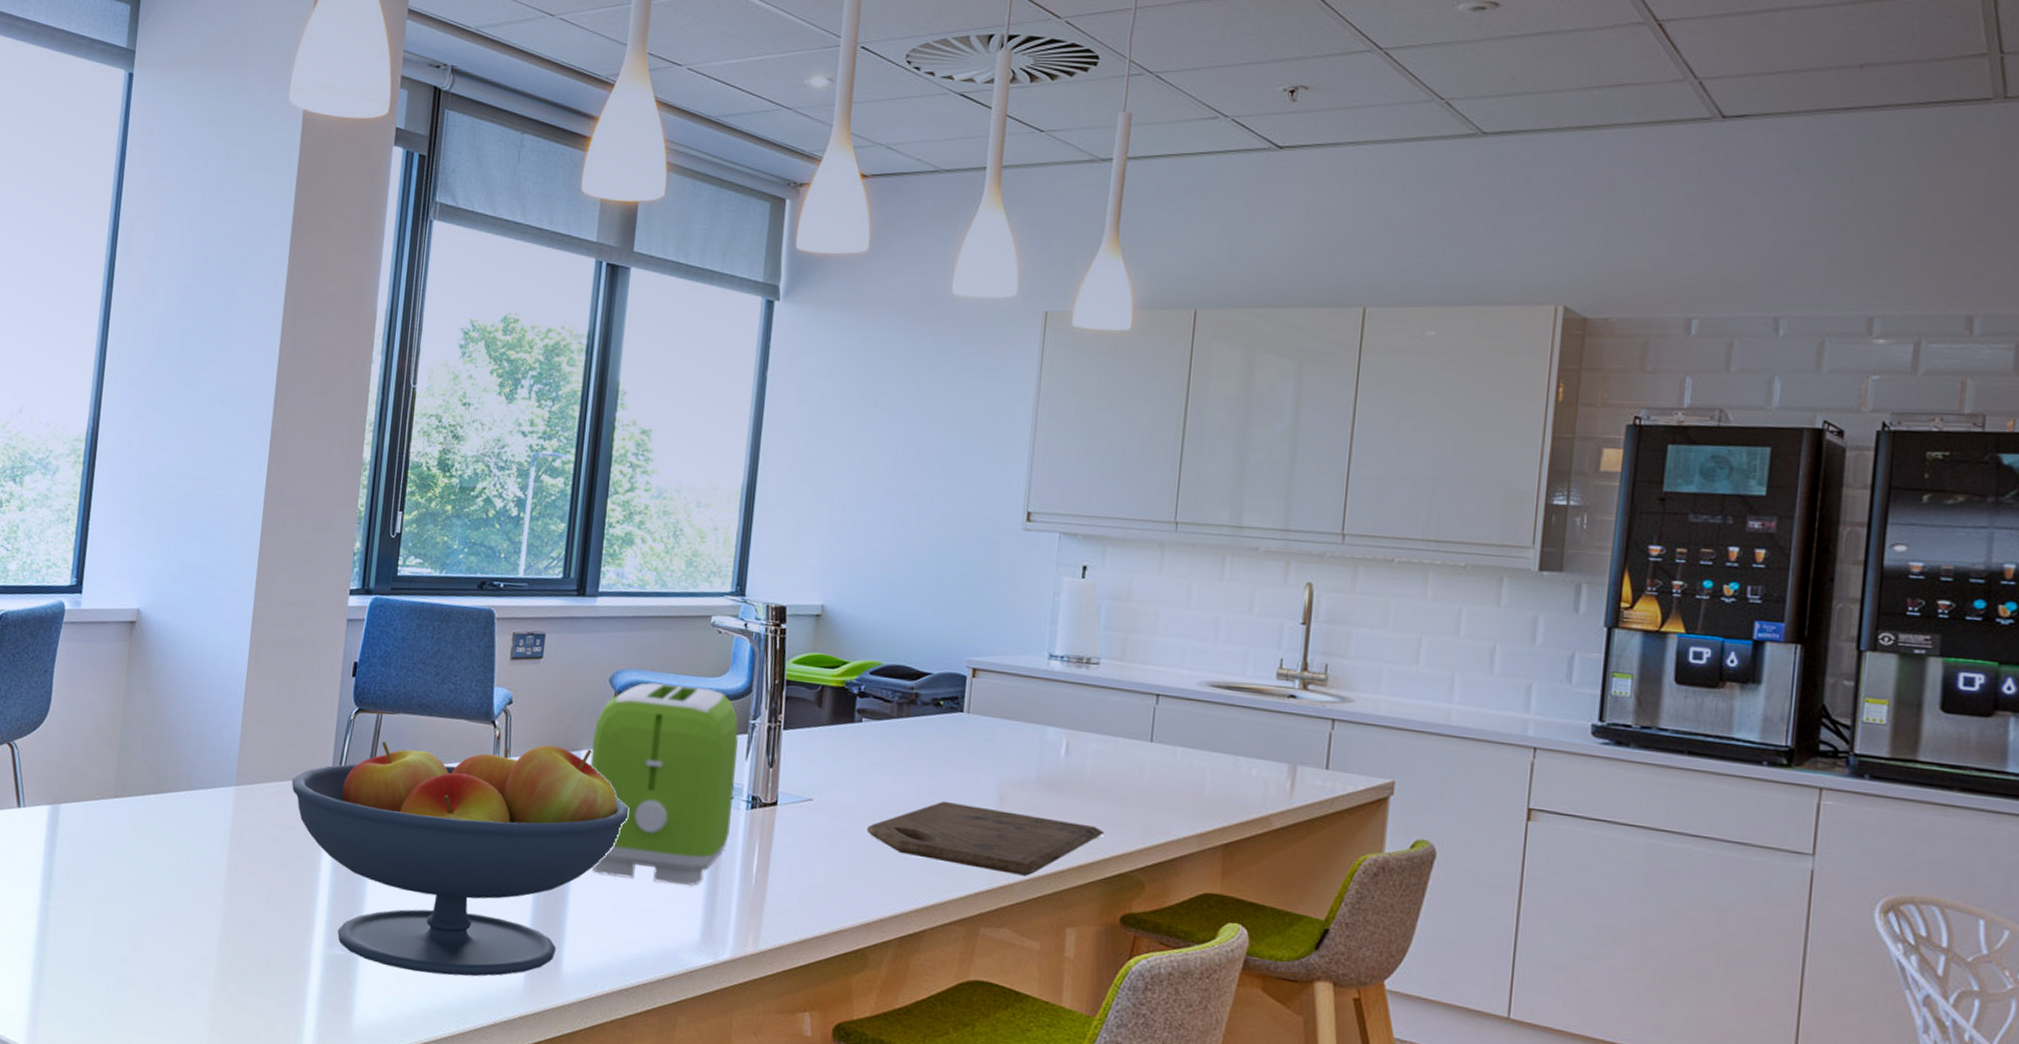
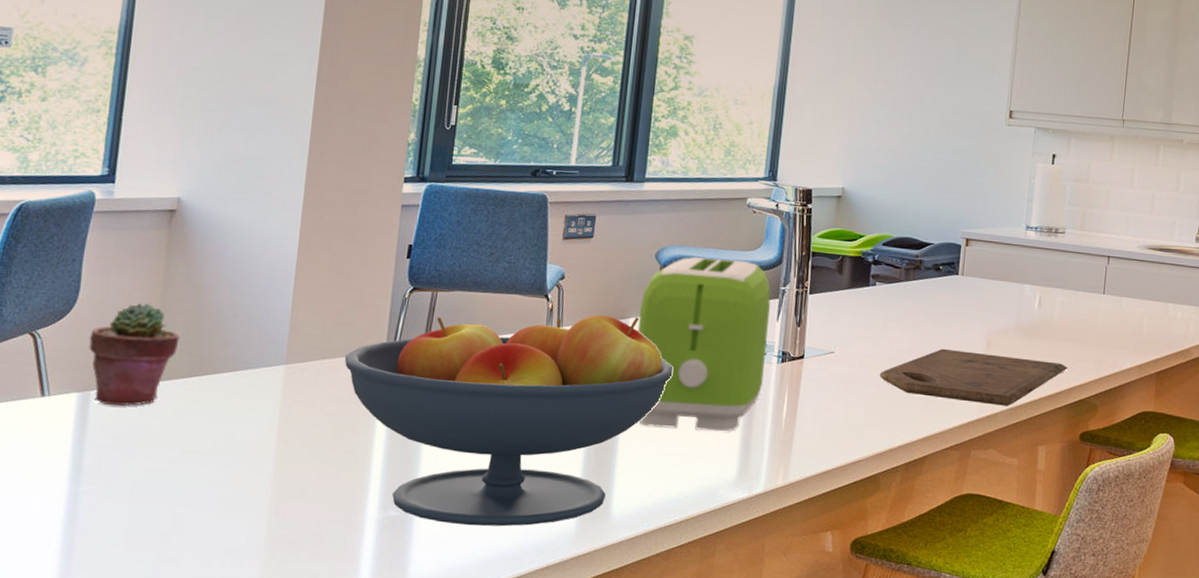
potted succulent: none [59,716,139,822] -> present [89,303,180,406]

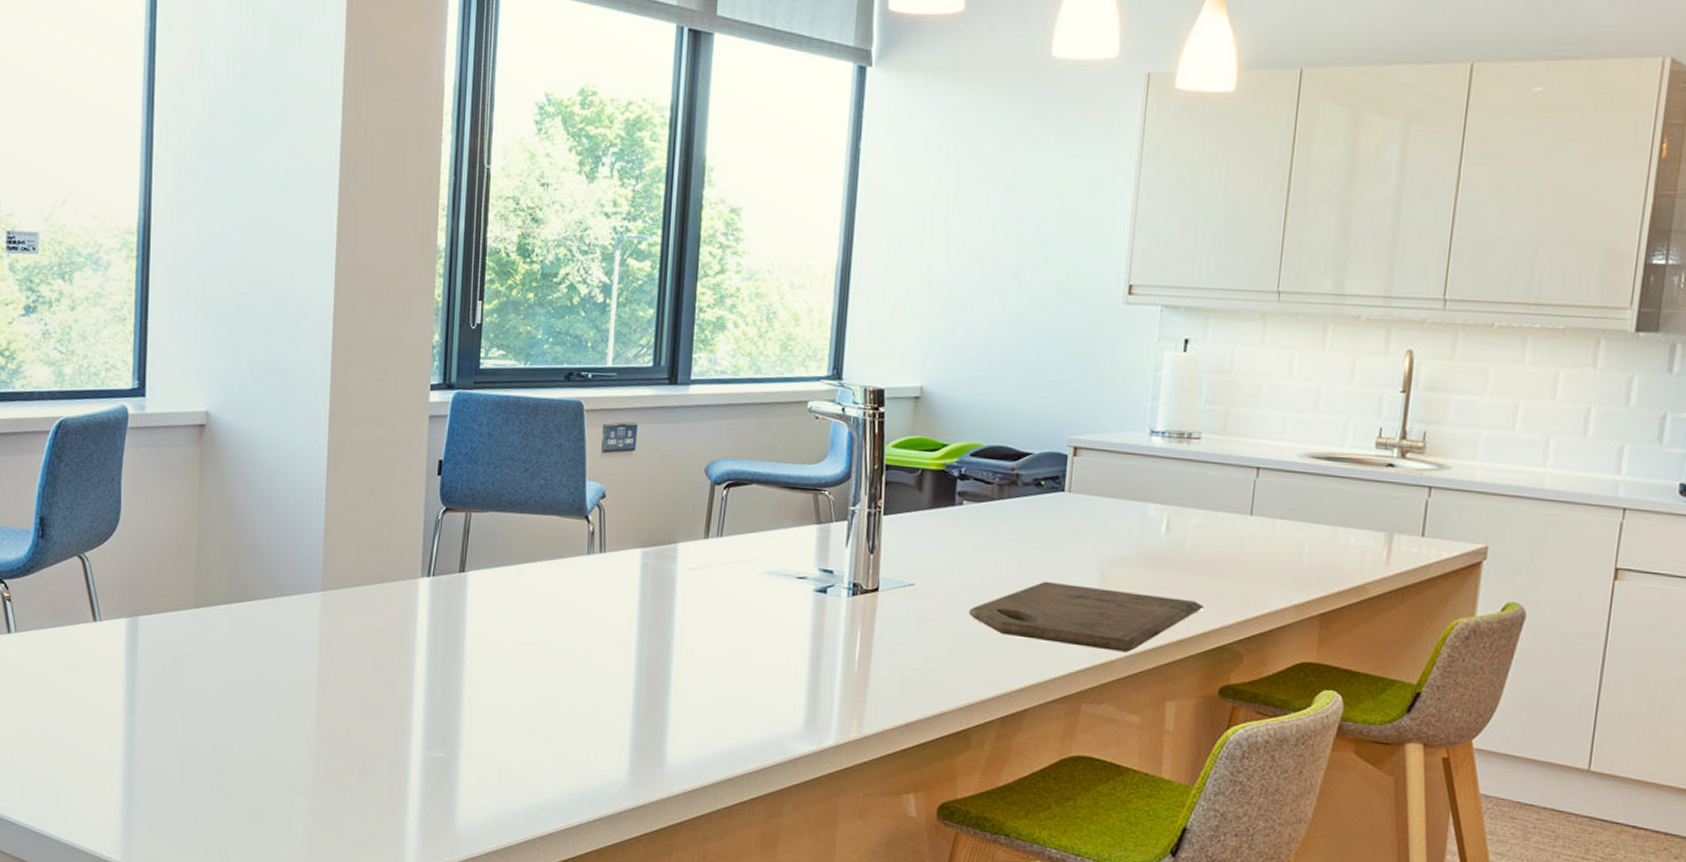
potted succulent: present [89,303,180,406] -> none [133,525,218,633]
fruit bowl: present [344,314,674,527] -> none [380,538,729,773]
toaster: present [637,256,771,432] -> none [687,471,838,675]

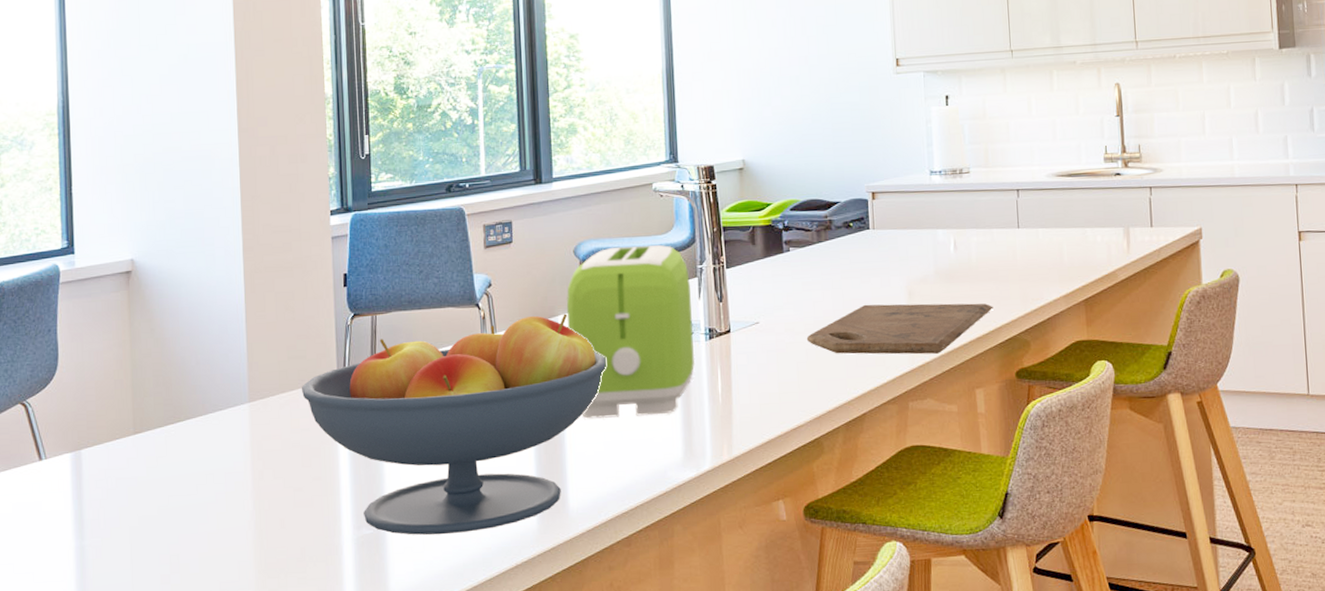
fruit bowl: none [380,538,729,773] -> present [301,314,607,535]
toaster: none [687,471,838,675] -> present [566,244,695,419]

